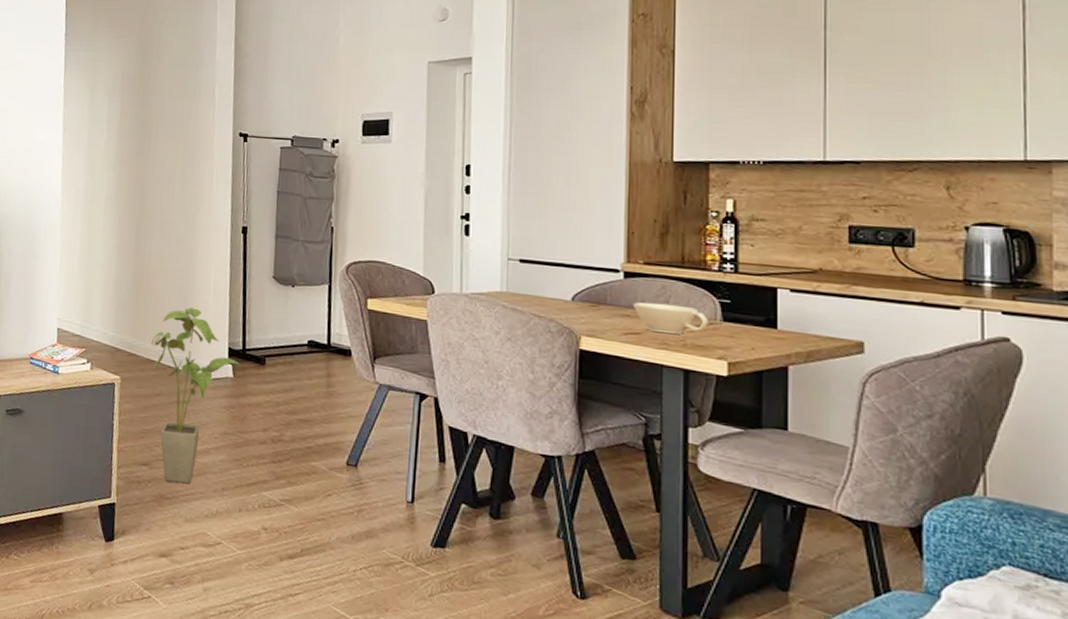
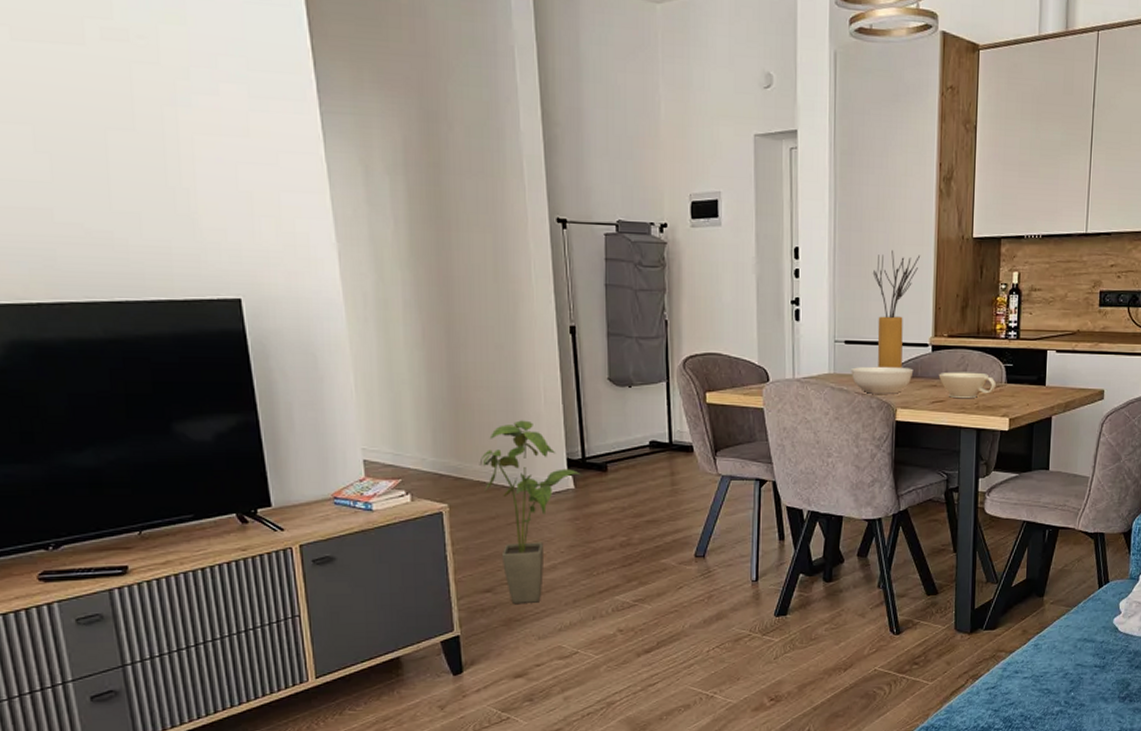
bowl: none [526,287,601,320] -> present [851,366,914,394]
vase: none [552,170,609,293] -> present [872,249,921,368]

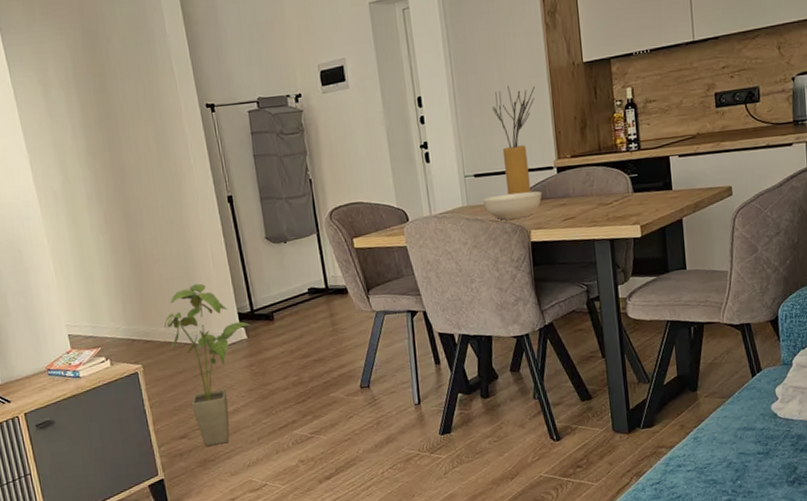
cup: present [938,372,997,398] -> none [566,186,624,213]

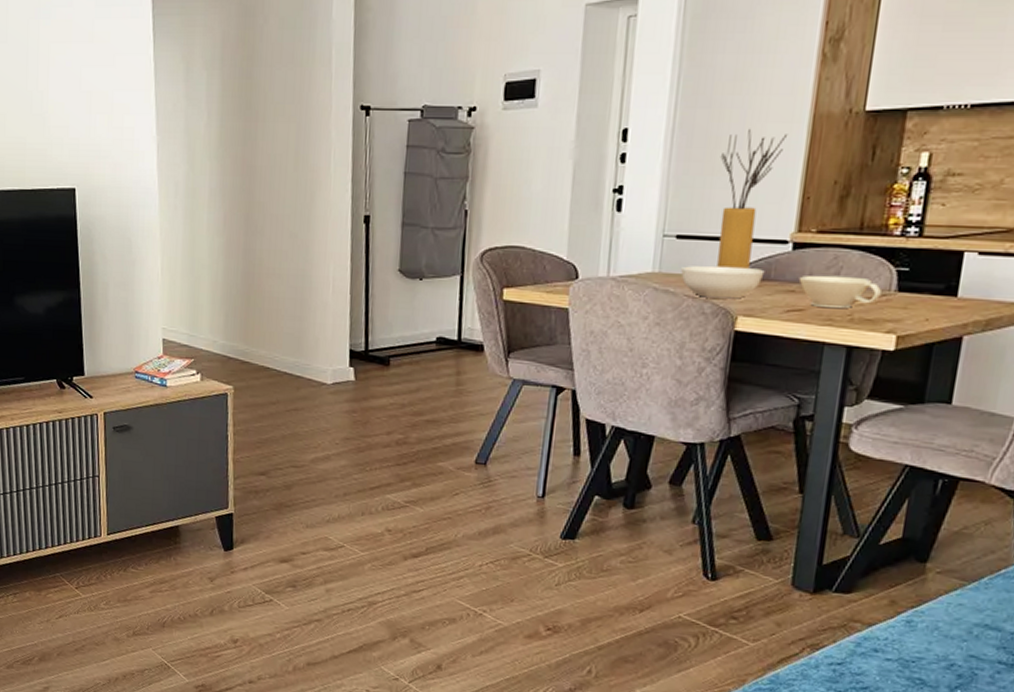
house plant: present [163,283,254,446] -> none [265,309,365,491]
cup: none [566,186,624,213] -> present [798,275,883,308]

